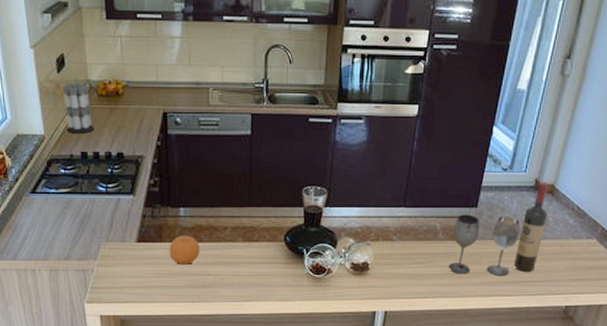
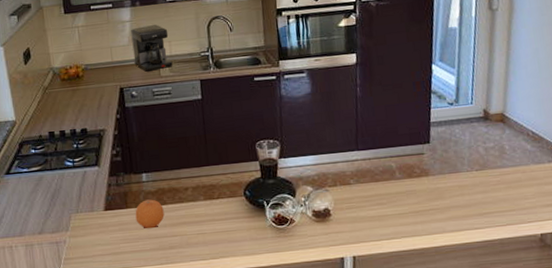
spice rack: present [63,78,95,133] -> none [30,67,60,116]
coffee maker: none [180,45,224,97] -> present [131,24,173,72]
wineglass: present [448,214,520,275] -> none [409,148,478,211]
wine bottle: present [513,182,548,272] -> none [477,111,504,203]

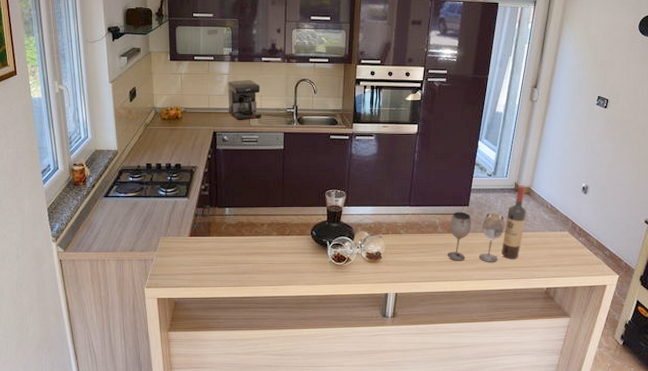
fruit: present [135,199,164,229] -> none [216,230,241,256]
wineglass: none [409,148,478,211] -> present [447,212,505,262]
wine bottle: none [477,111,504,203] -> present [501,185,527,259]

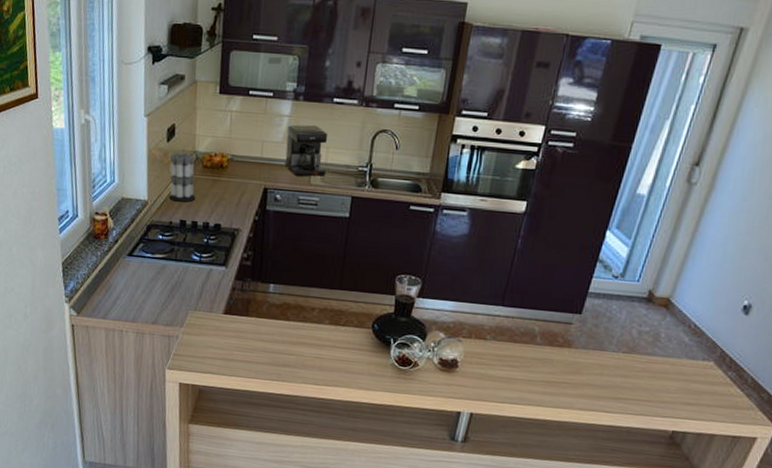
spice rack: none [134,106,158,149] -> present [169,148,196,202]
wineglass: present [447,212,505,262] -> none [543,319,628,390]
wine bottle: present [501,185,527,259] -> none [616,294,663,389]

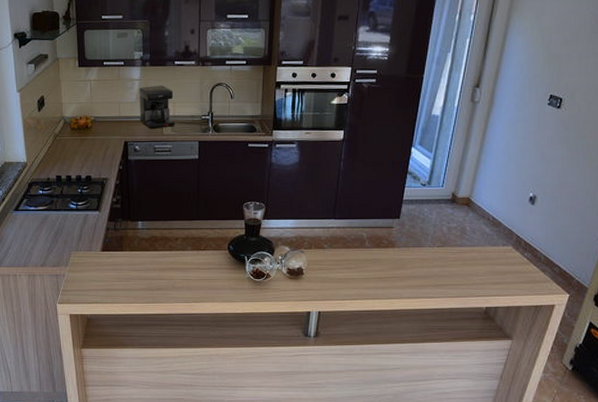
spice rack: present [169,148,196,202] -> none [42,115,68,160]

